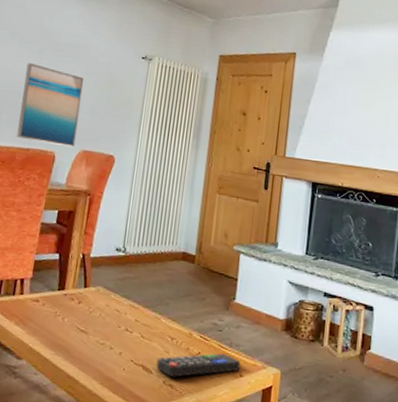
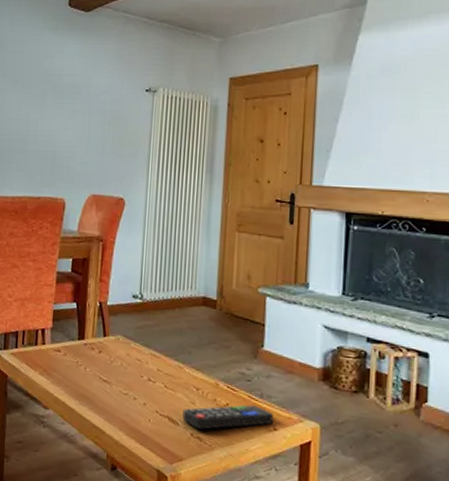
wall art: present [16,63,84,148] -> none [27,109,88,193]

